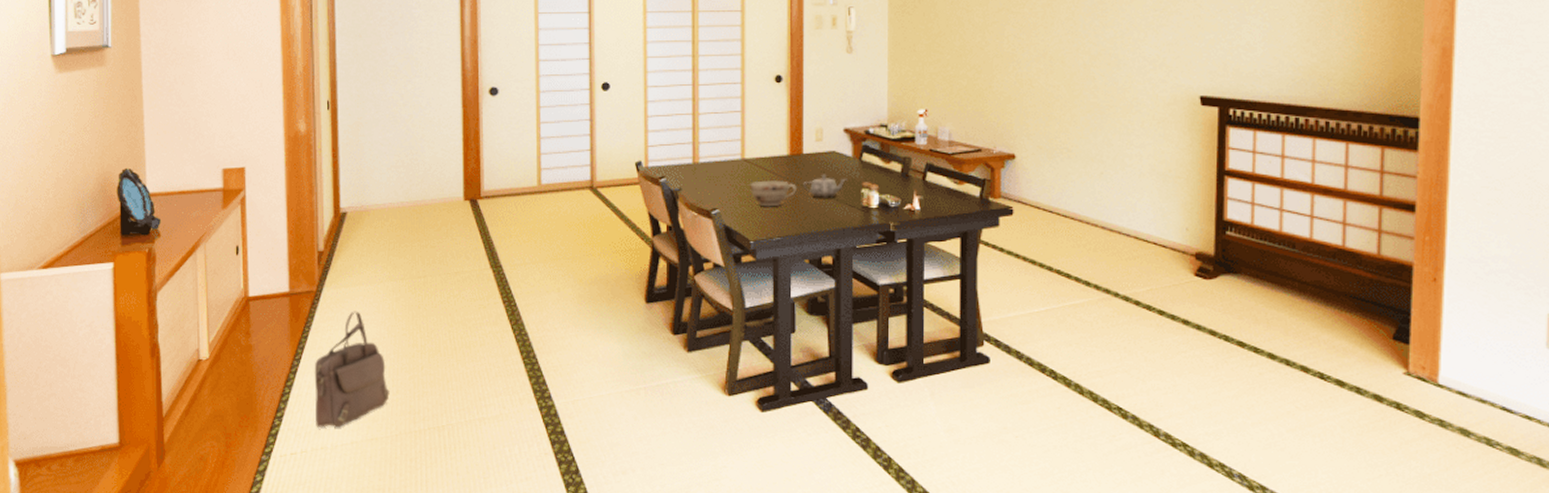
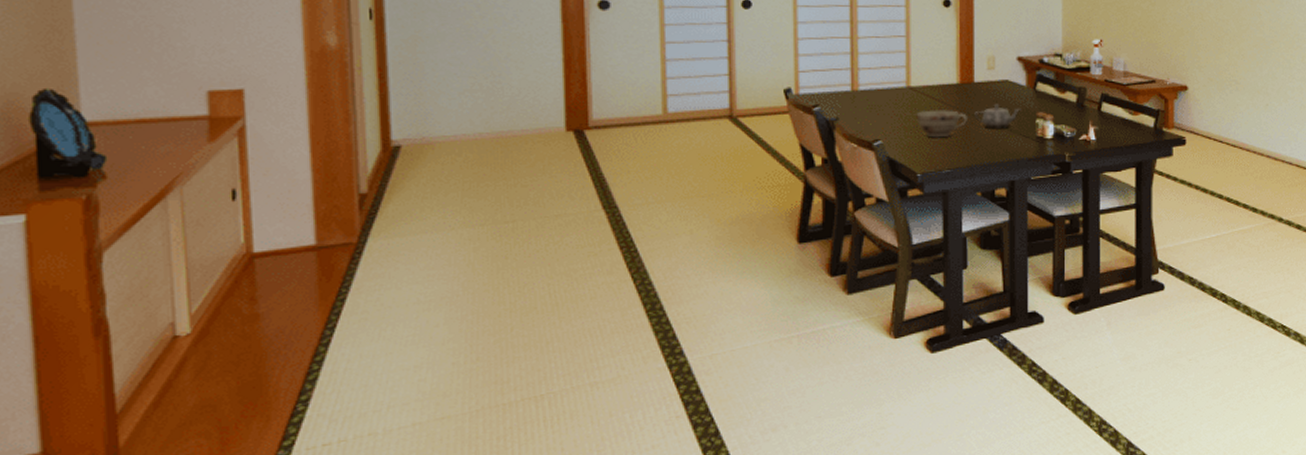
handbag: present [314,311,390,428] -> none [355,265,467,410]

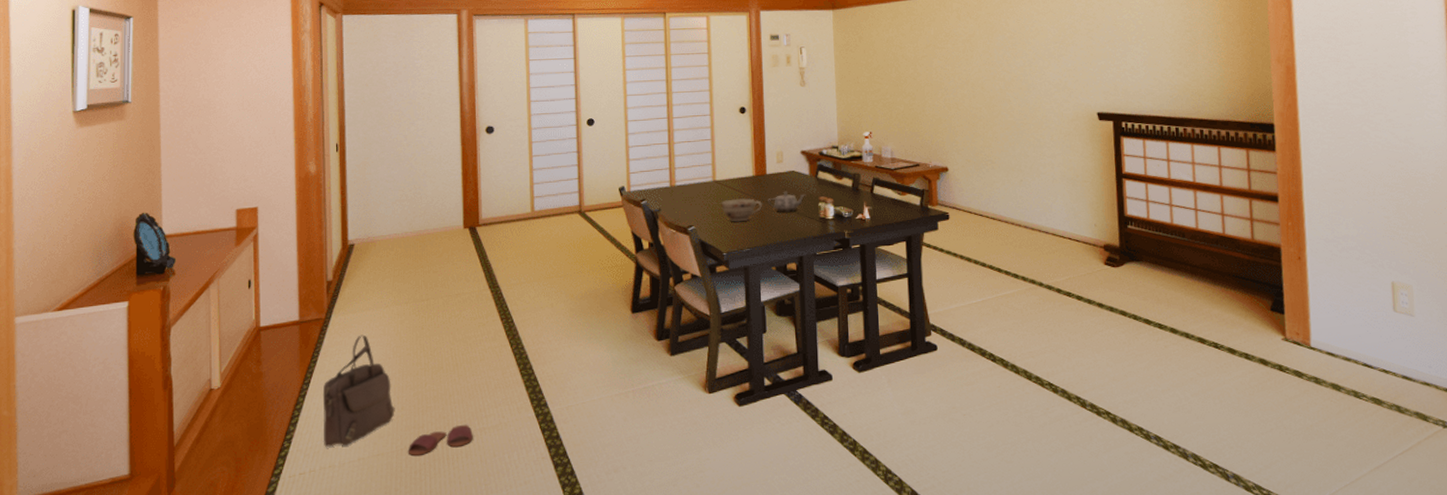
handbag: none [355,265,467,410] -> present [322,334,395,447]
slippers: none [486,378,580,418] -> present [407,424,473,456]

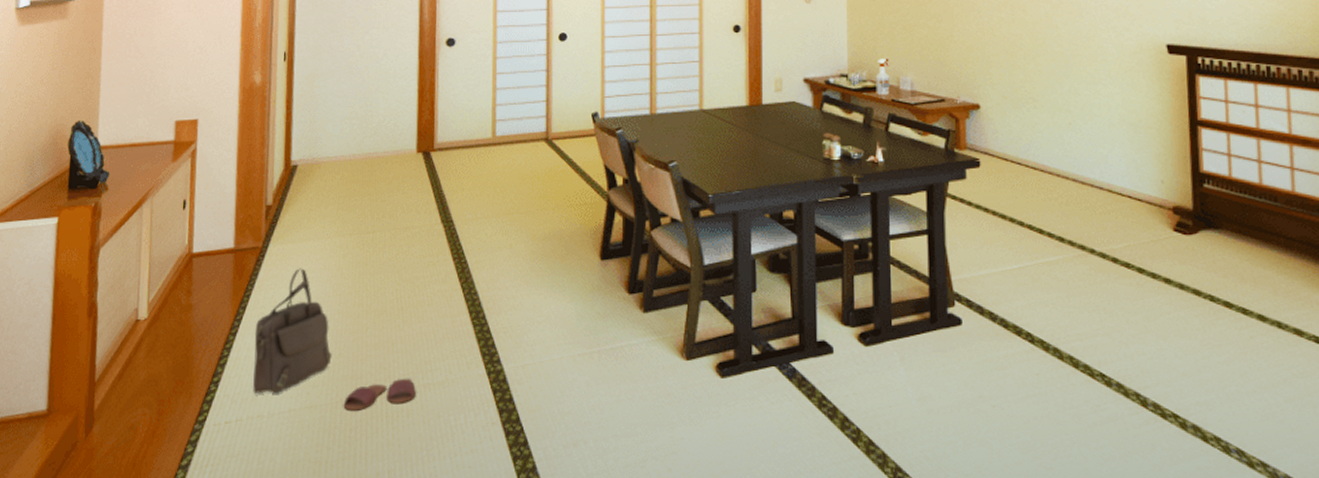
teacup: present [721,198,762,222] -> none [708,132,756,159]
teapot: present [768,192,806,212] -> none [763,126,808,150]

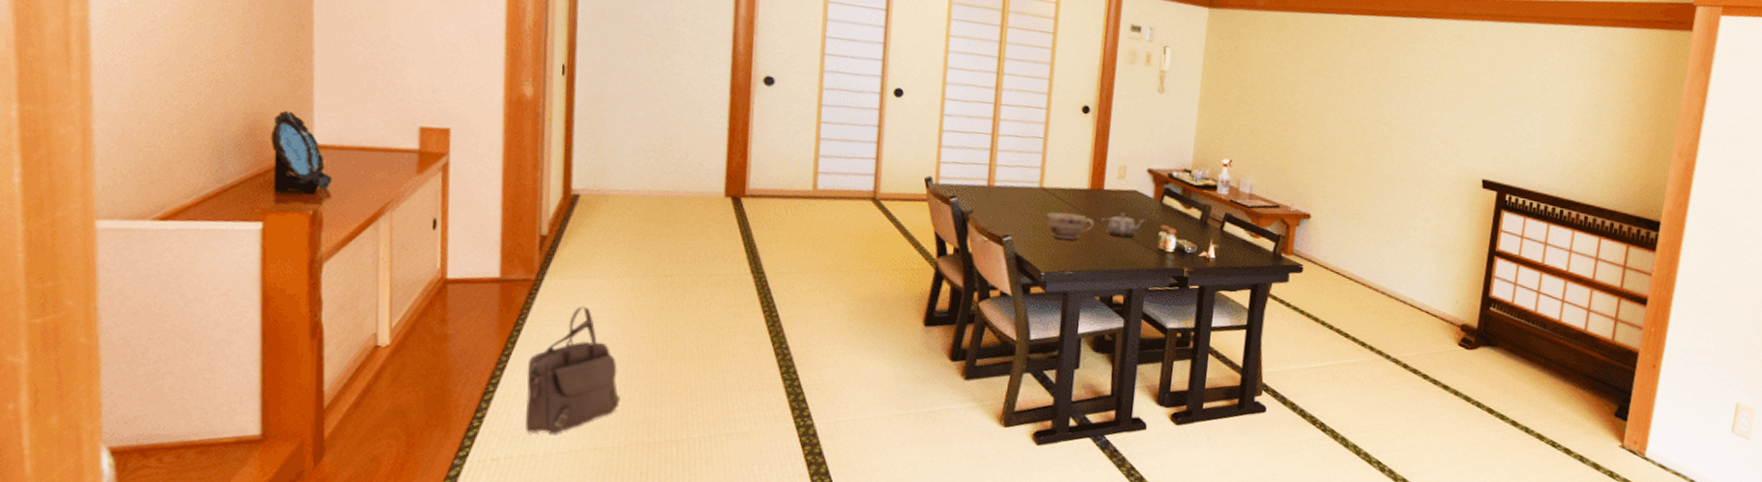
slippers: present [343,378,416,410] -> none [633,426,717,455]
teacup: none [708,132,756,159] -> present [1045,212,1094,240]
teapot: none [763,126,808,150] -> present [1101,213,1146,237]

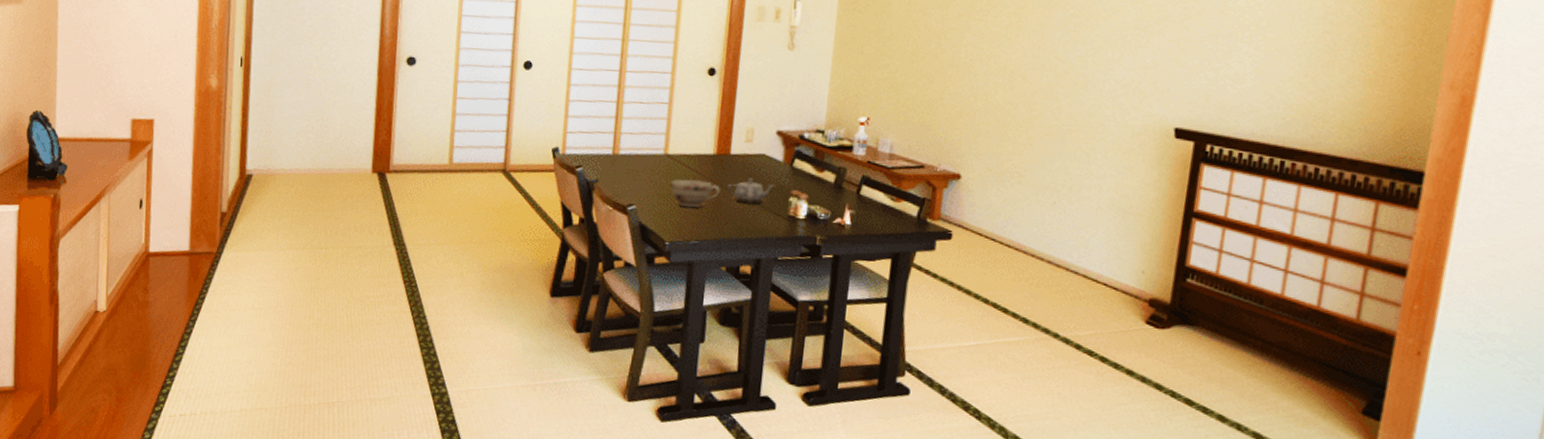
handbag: present [525,306,621,433] -> none [206,276,283,393]

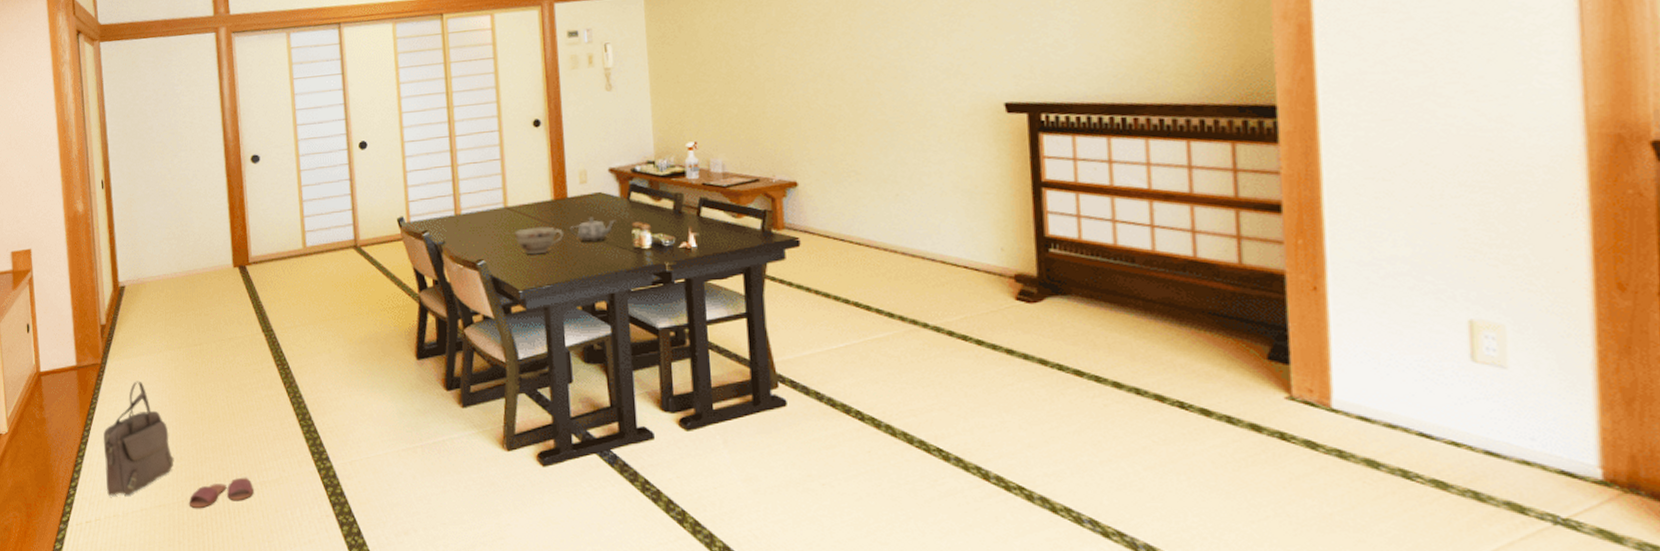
handbag: none [206,276,283,393] -> present [103,381,174,496]
slippers: none [292,391,362,417] -> present [188,477,254,508]

